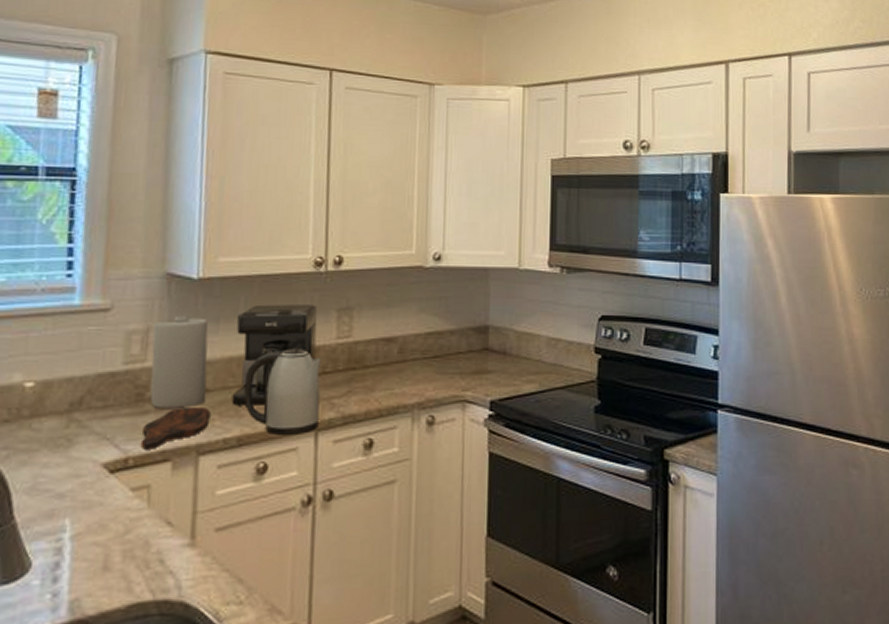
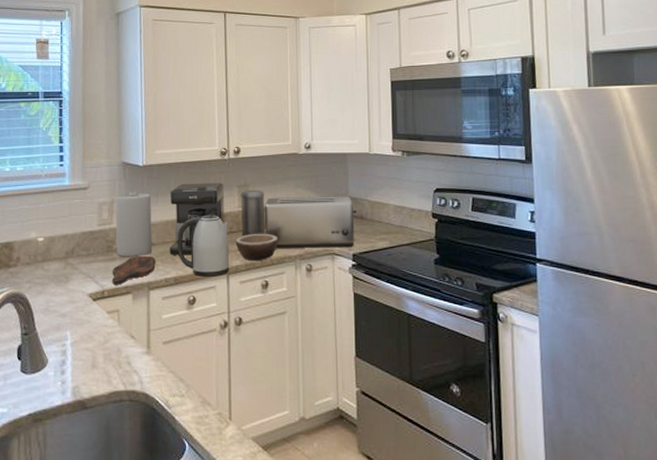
bowl: none [329,374,390,411] -> present [235,233,278,260]
canister: none [338,315,374,379] -> present [240,190,265,237]
toaster: none [372,324,498,396] -> present [264,196,357,249]

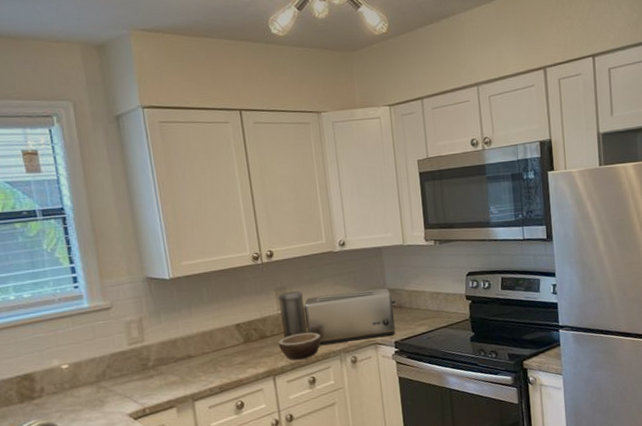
cutting board: present [111,255,156,285] -> none [150,368,197,402]
paper towel holder: present [115,192,153,256] -> none [143,306,192,373]
coffee maker: present [169,183,225,255] -> none [204,288,265,365]
kettle: present [178,215,230,278] -> none [217,320,275,383]

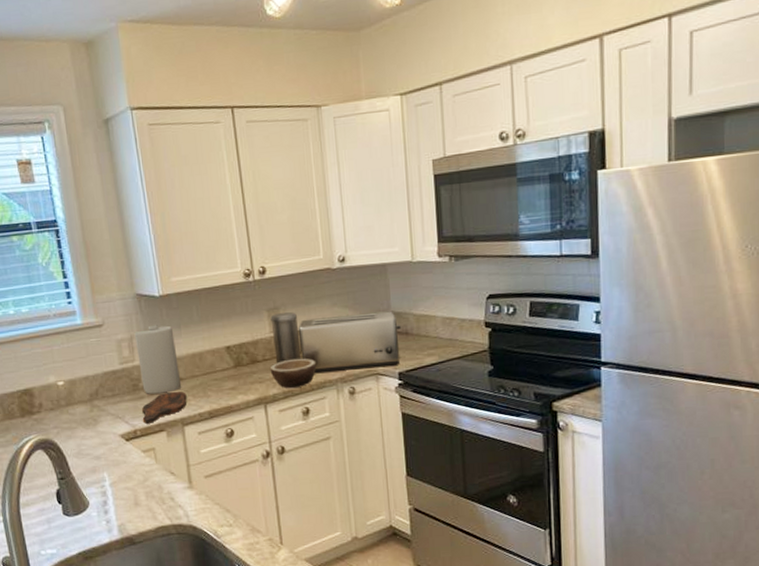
paper towel holder: none [143,306,192,373] -> present [134,325,182,394]
cutting board: none [150,368,197,402] -> present [141,391,187,424]

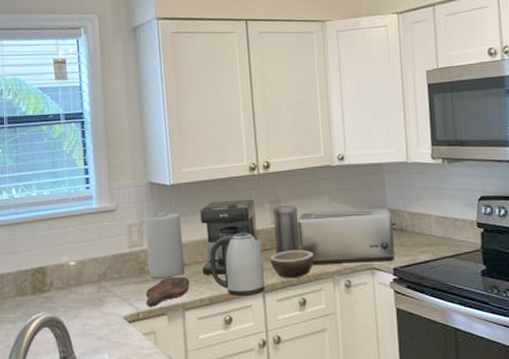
coffee maker: none [193,308,256,389] -> present [200,199,257,275]
kettle: none [206,342,267,410] -> present [210,232,266,297]

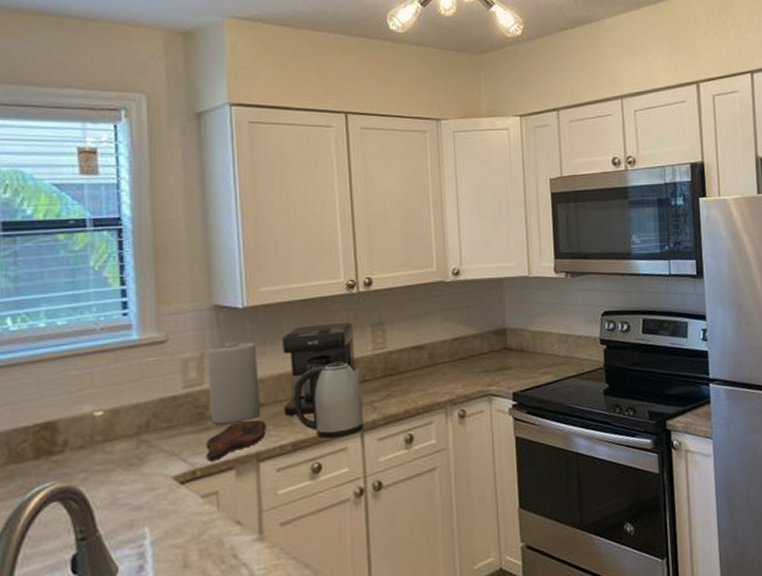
bowl: present [269,249,315,278] -> none [370,378,424,413]
canister: present [272,205,300,254] -> none [374,327,407,385]
toaster: present [298,208,396,266] -> none [405,327,516,396]

